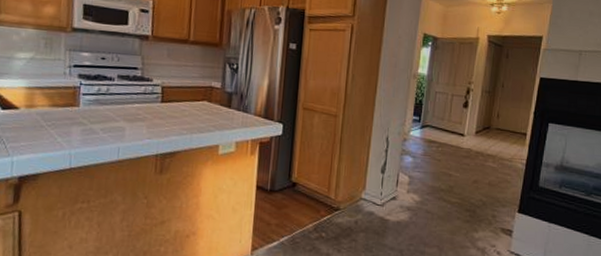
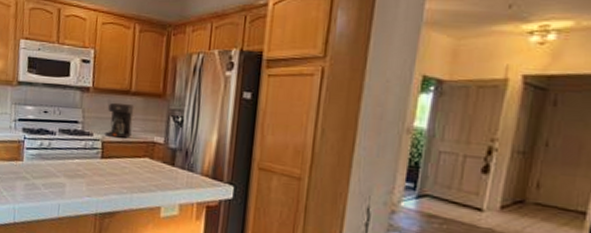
coffee maker: none [164,50,193,84] -> present [104,102,134,138]

